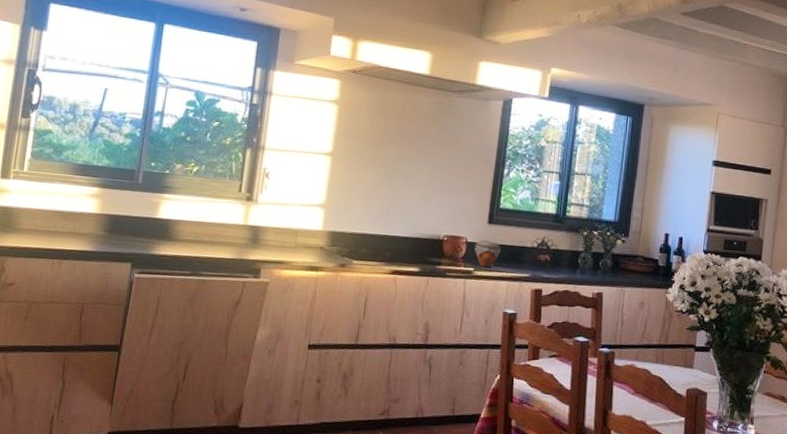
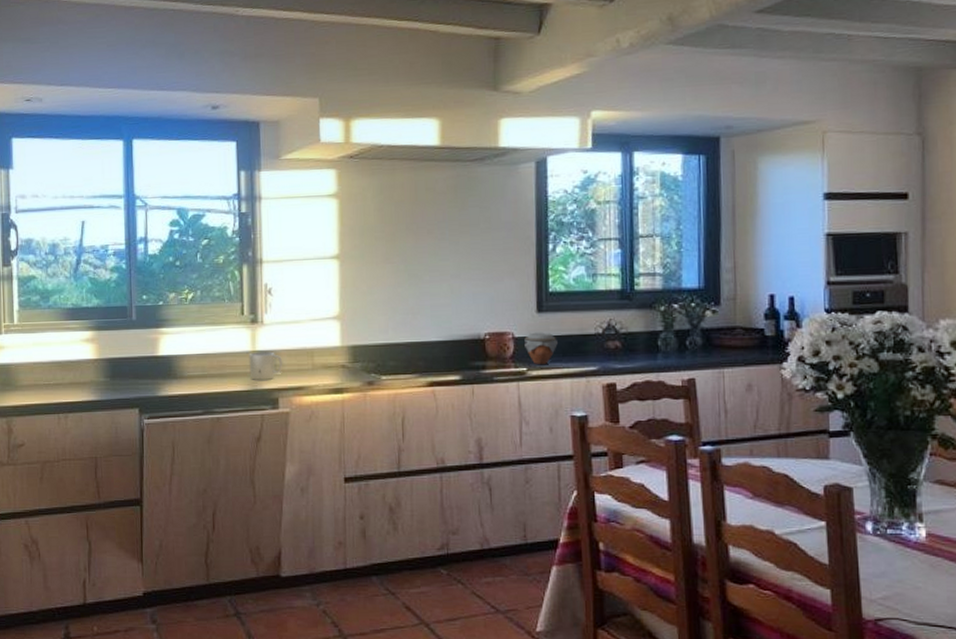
mug: none [238,226,270,252] -> present [249,351,283,380]

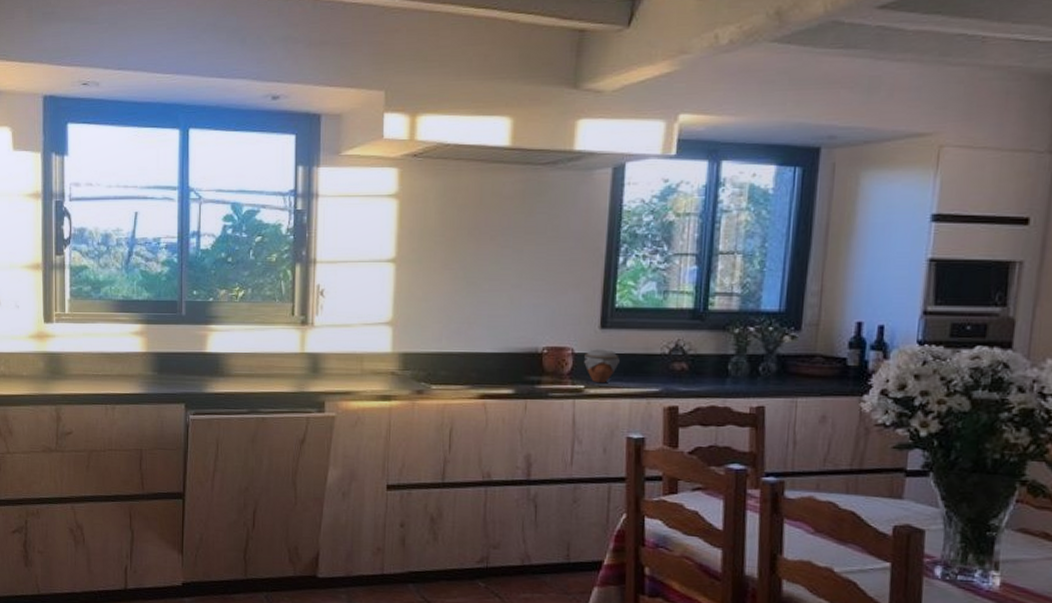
mug: present [249,351,283,380] -> none [297,354,332,383]

